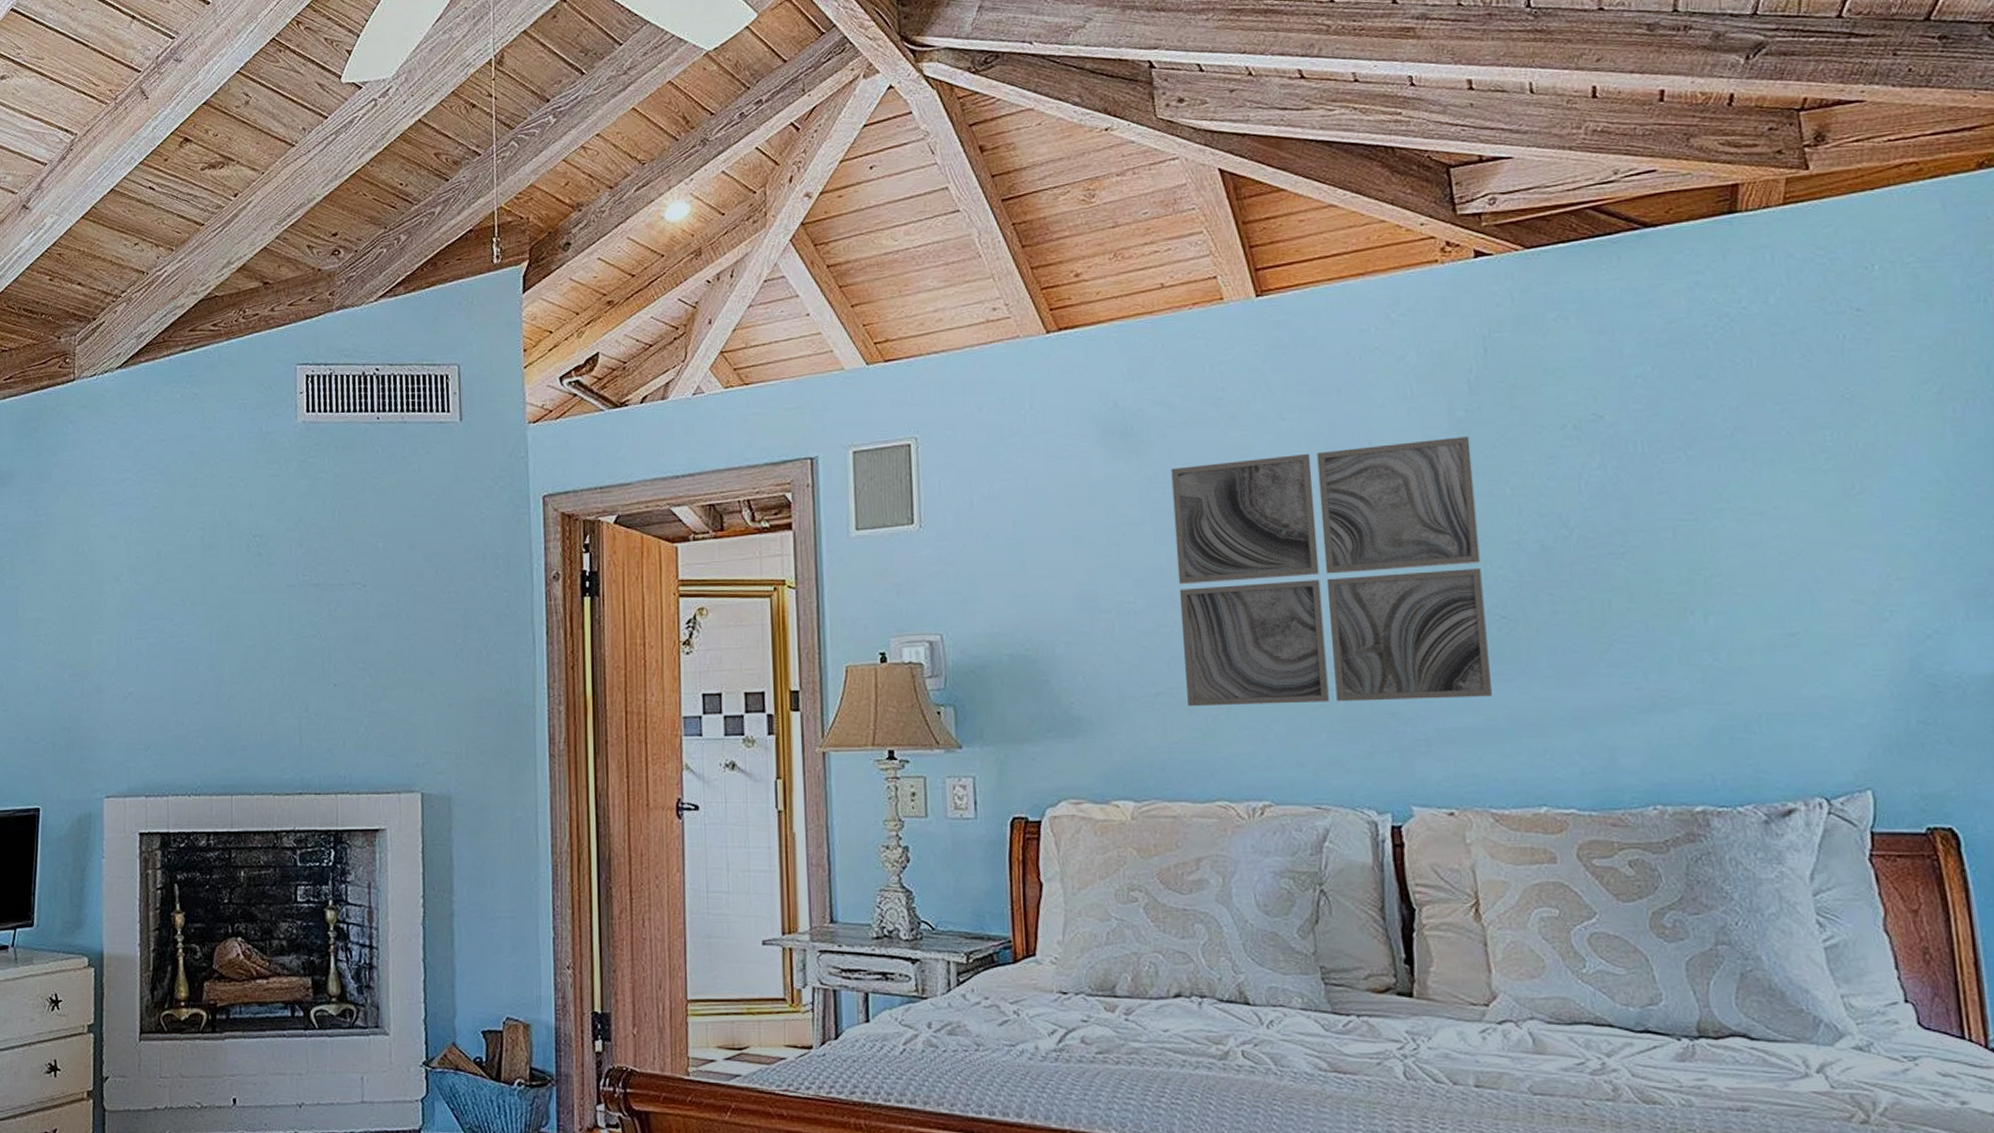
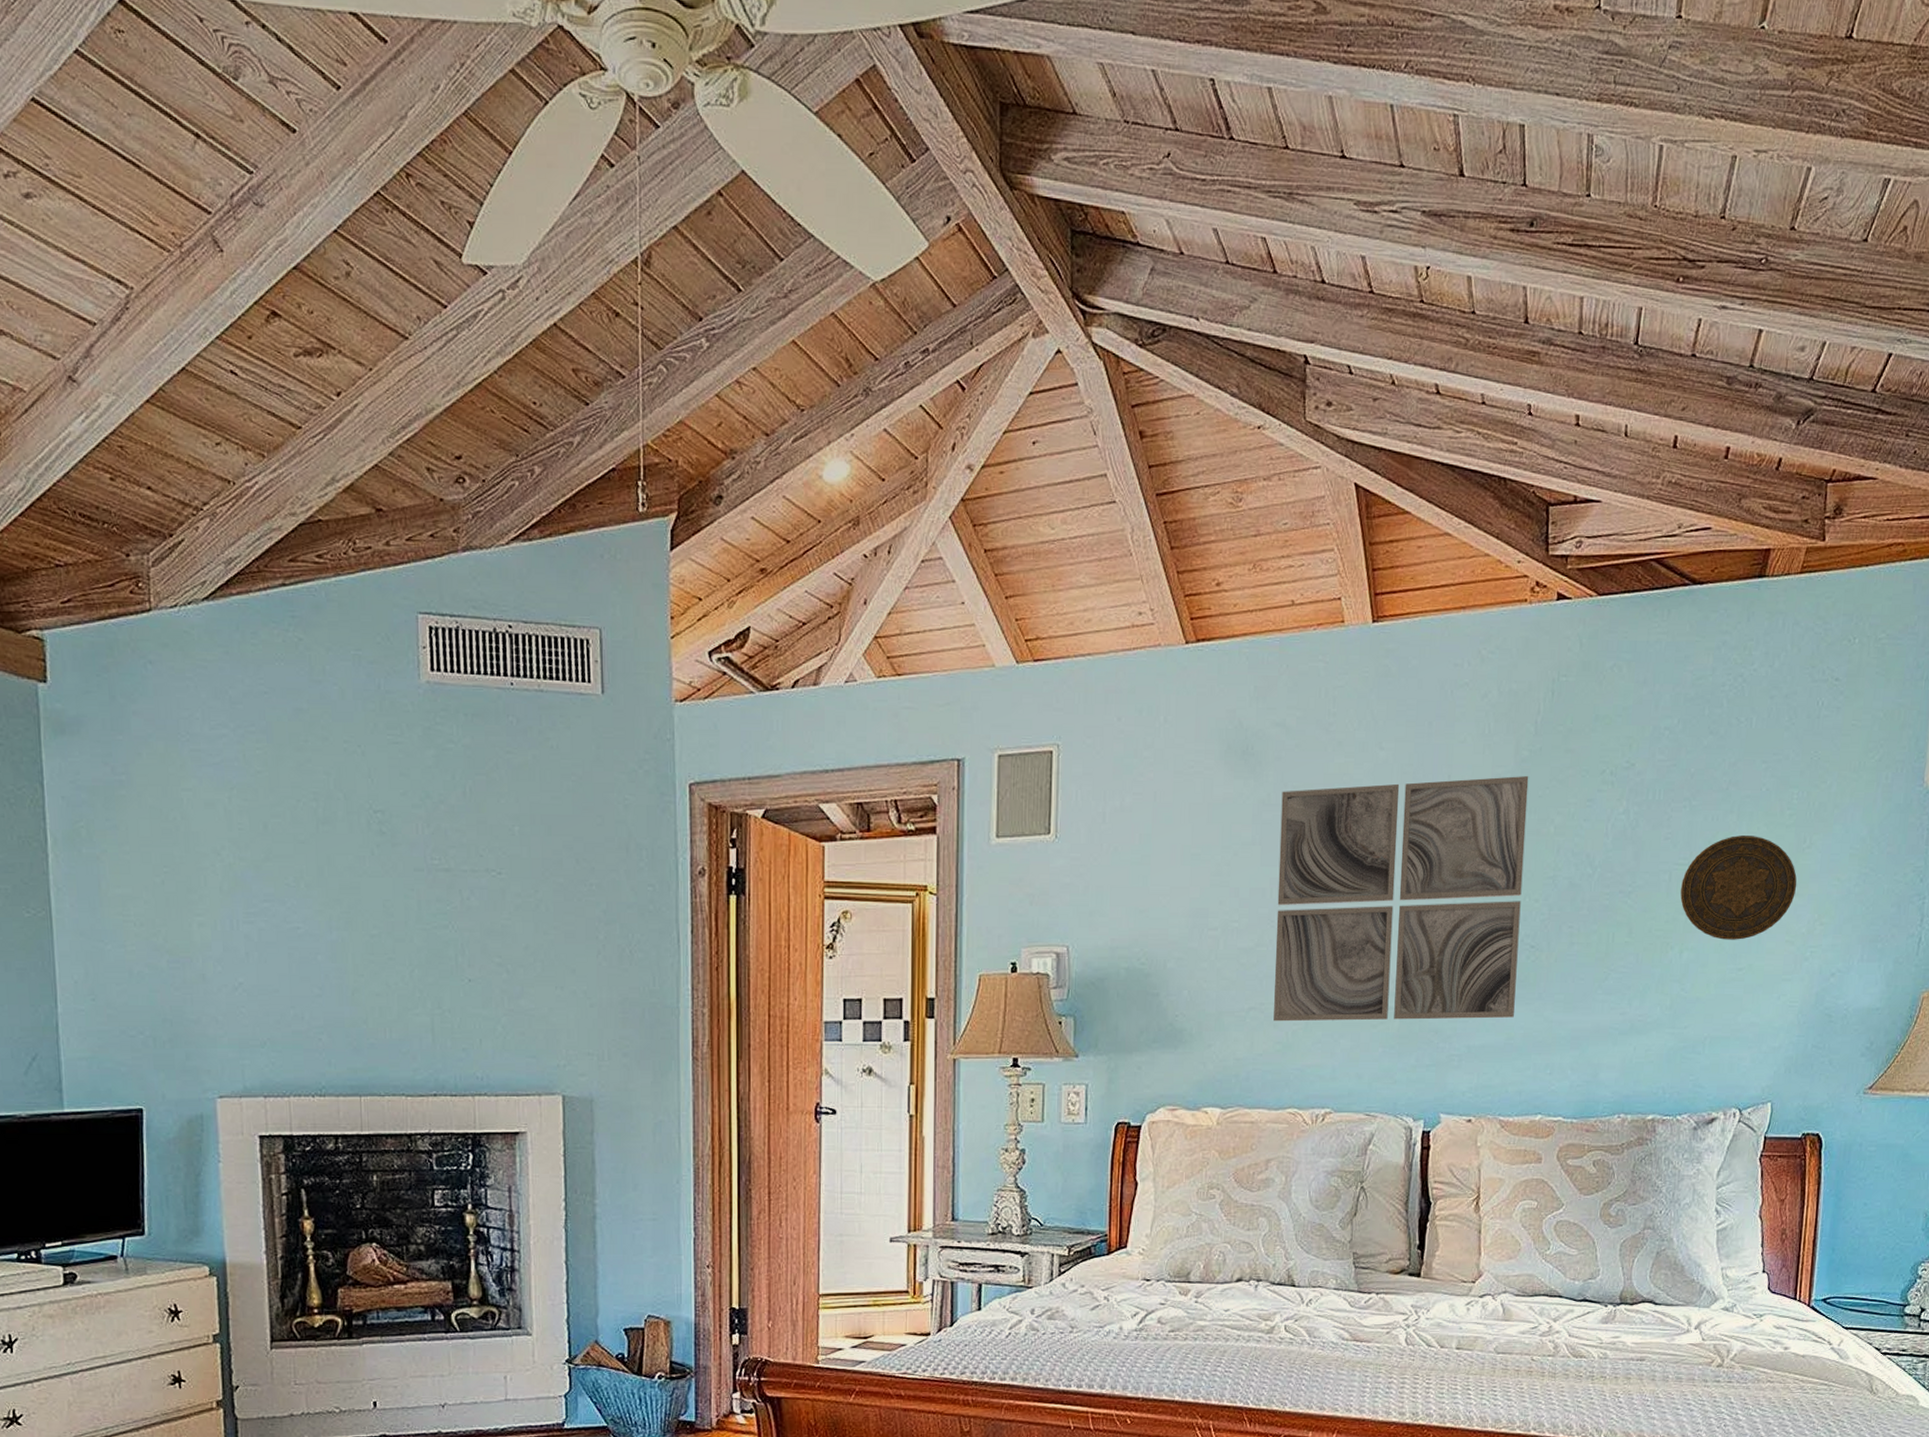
decorative plate: none [1690,484,1854,602] -> present [1680,835,1797,940]

